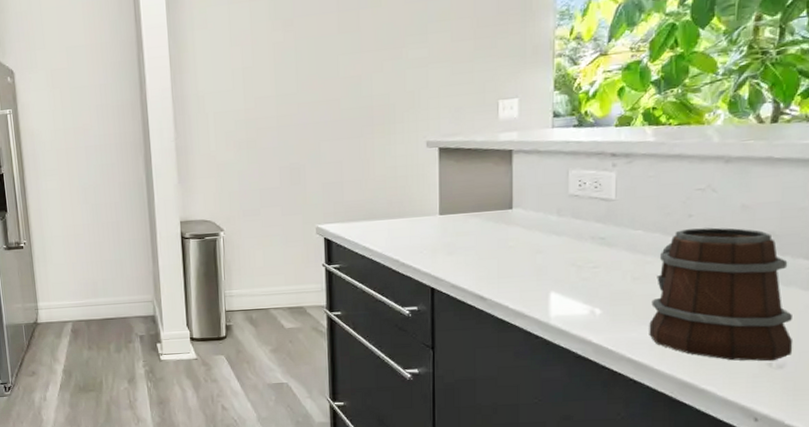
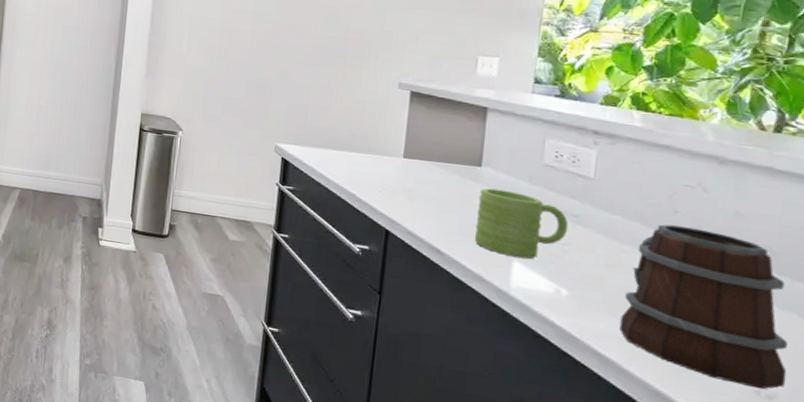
mug: none [513,227,597,289] -> present [474,188,569,260]

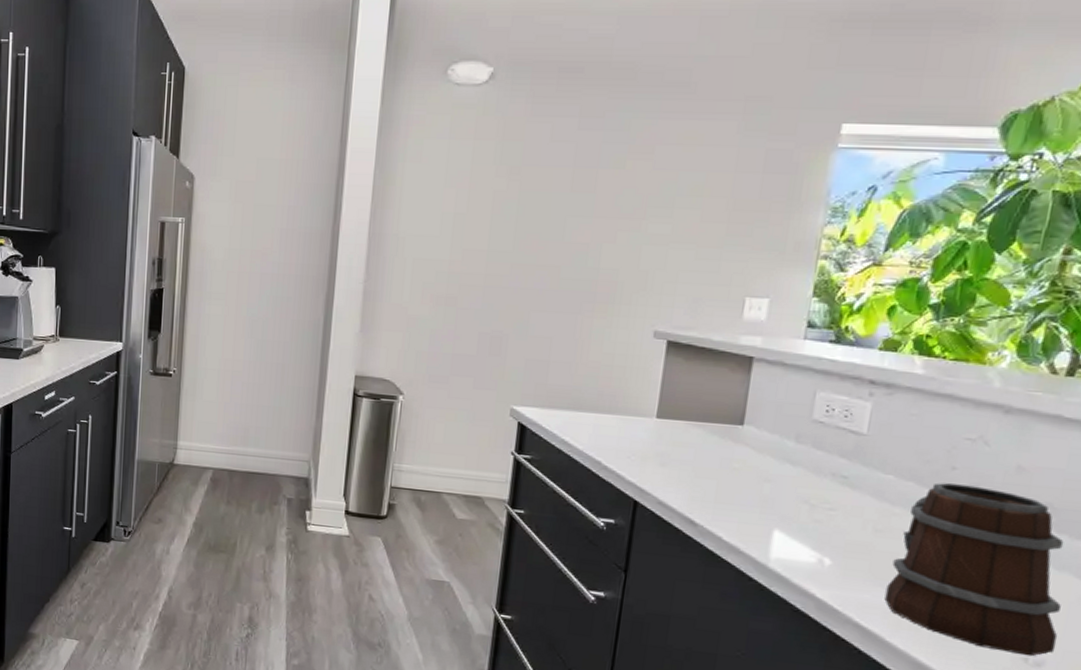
mug: present [474,188,569,260] -> none [731,449,837,527]

